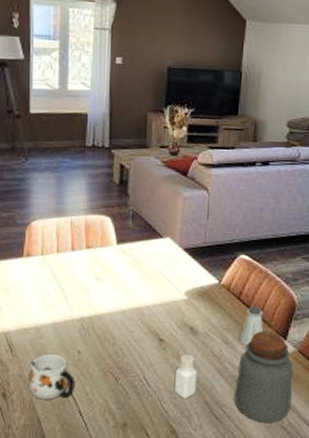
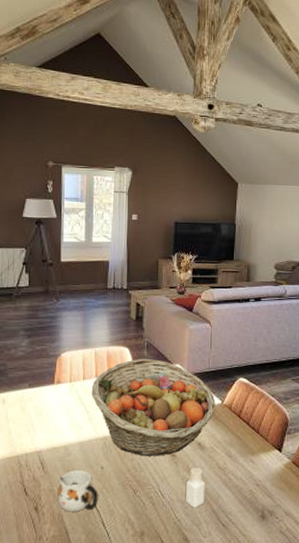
fruit basket: none [66,229,212,341] -> present [91,358,216,456]
jar: present [234,331,294,422] -> none [238,445,289,528]
saltshaker: present [239,306,264,346] -> none [241,423,262,459]

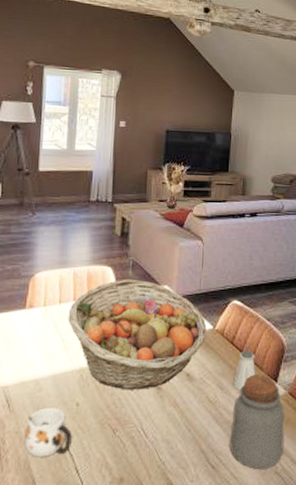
pepper shaker: present [185,467,205,509] -> none [170,402,194,449]
jar: none [238,445,289,528] -> present [229,374,285,469]
saltshaker: none [241,423,262,459] -> present [233,350,256,391]

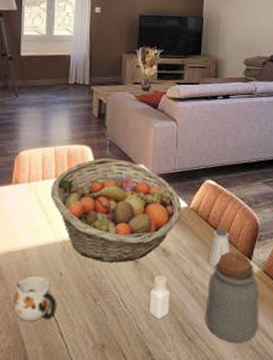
pepper shaker: none [170,402,194,449] -> present [148,275,170,320]

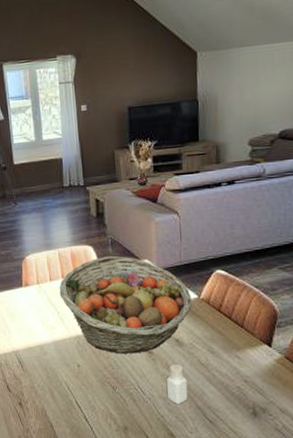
mug: present [13,276,56,321] -> none [38,368,78,407]
jar: present [205,252,260,342] -> none [225,339,283,425]
saltshaker: present [208,228,230,267] -> none [224,317,247,355]

